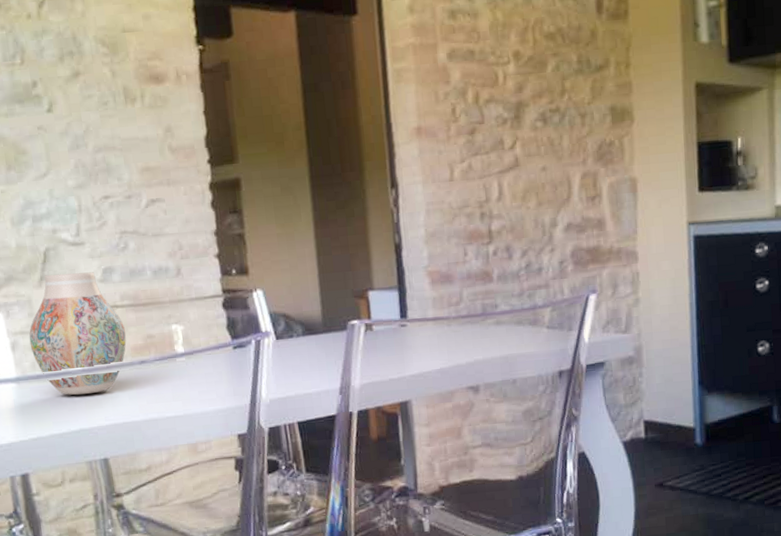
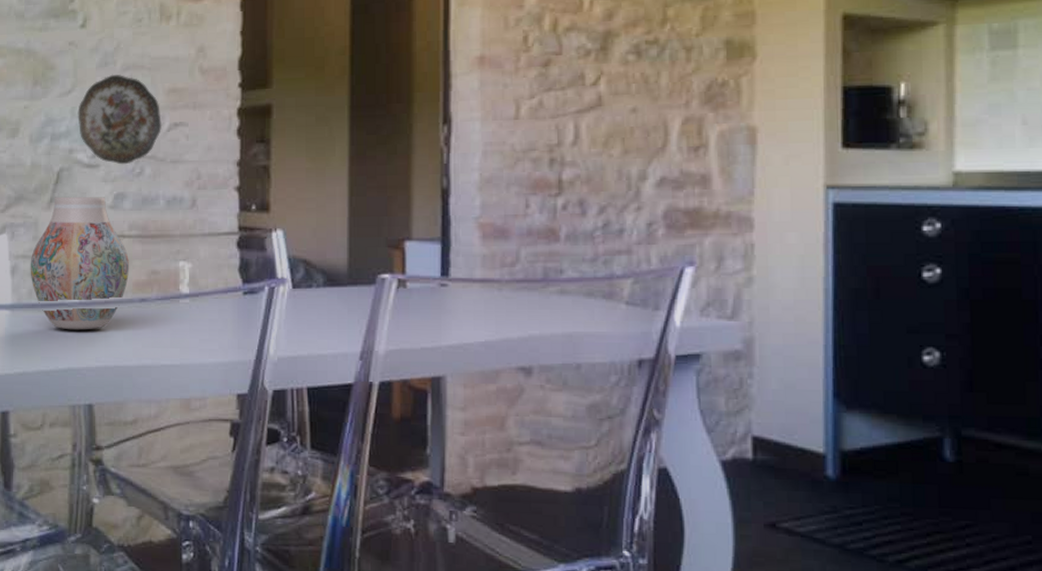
decorative plate: none [55,156,141,241] -> present [77,74,163,165]

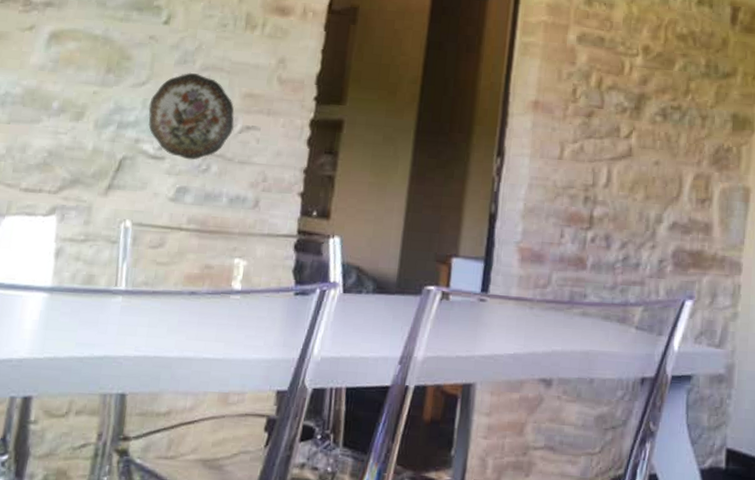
vase: present [30,196,129,330] -> none [76,184,184,319]

